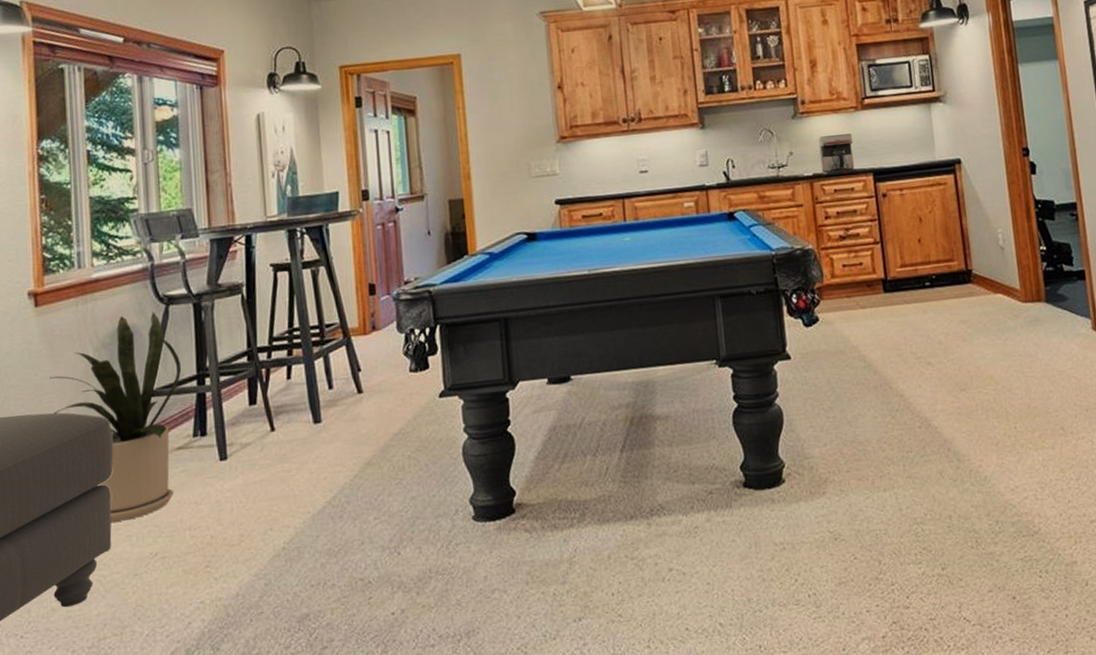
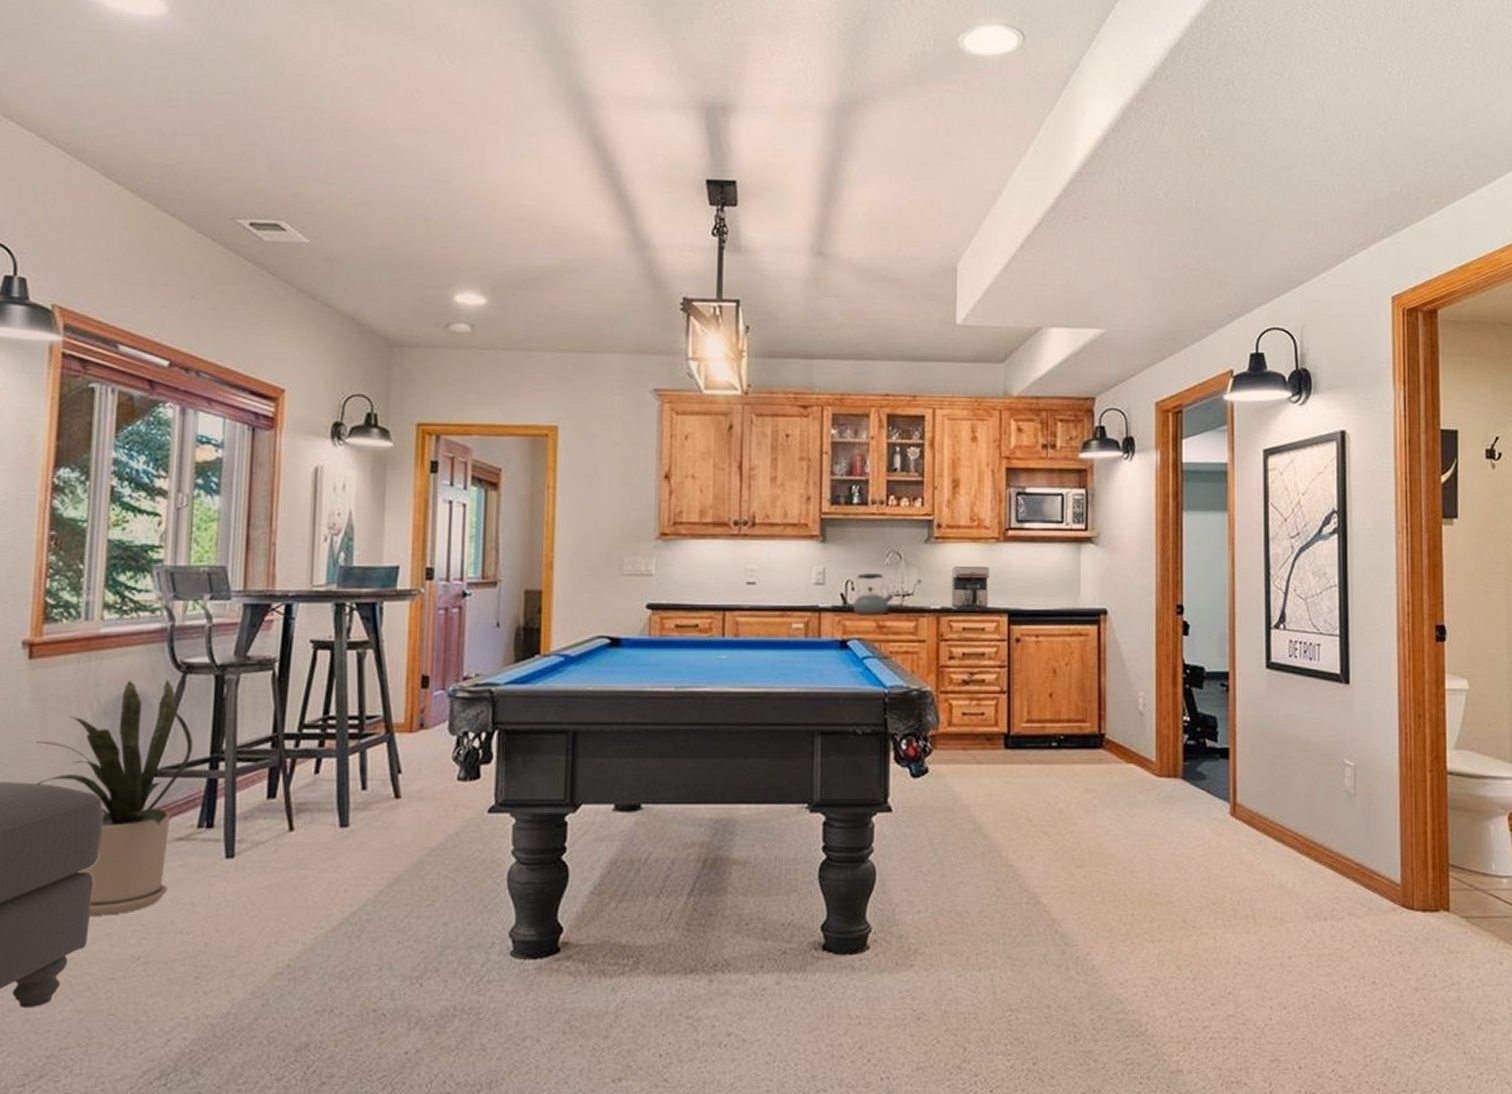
kettle: none [734,149,772,190] -> present [852,572,896,617]

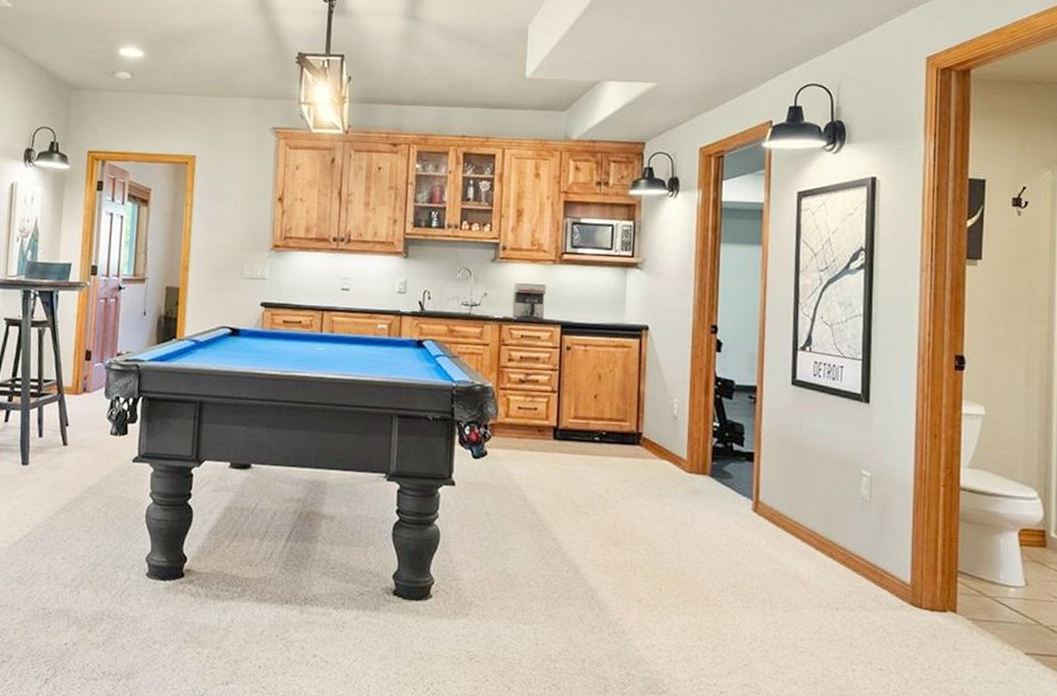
kettle: present [852,572,896,617] -> none [428,285,465,322]

